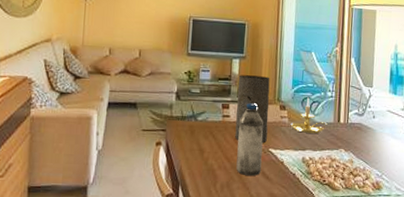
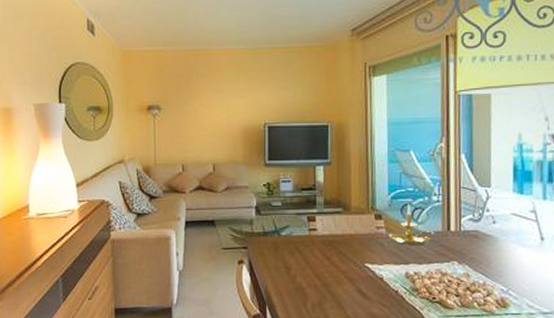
vase: present [235,75,270,144] -> none [324,183,362,258]
water bottle: present [236,103,263,177] -> none [327,214,357,295]

